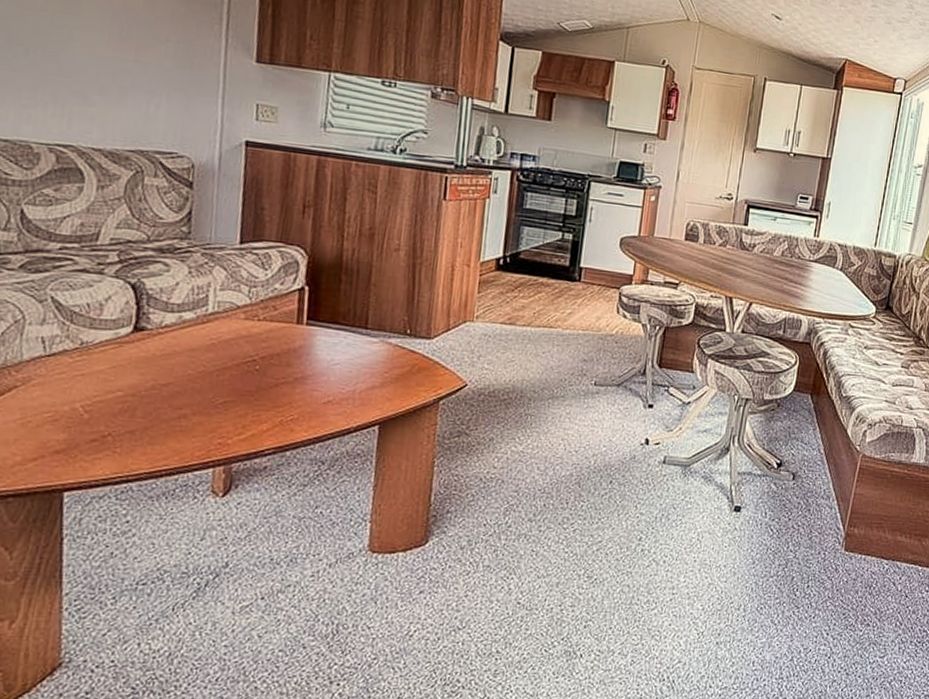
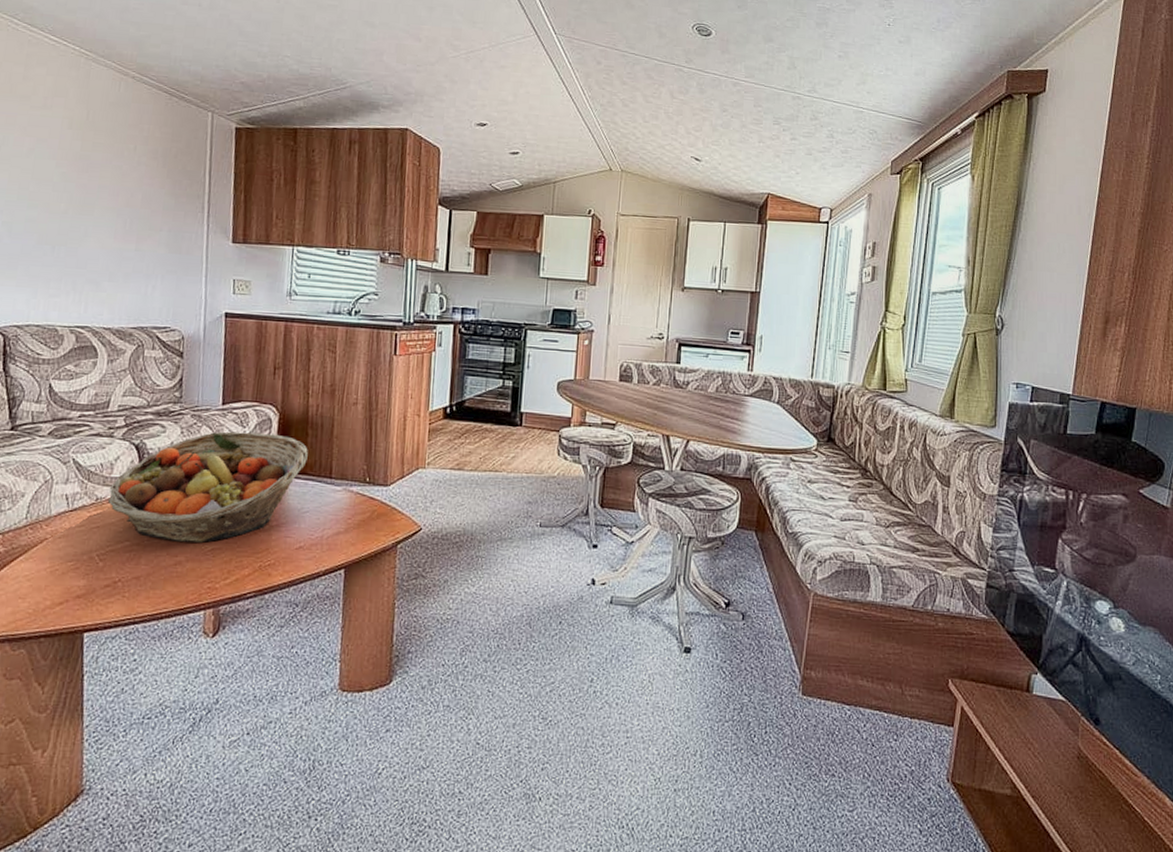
fruit basket: none [95,273,341,395] -> present [107,431,308,543]

